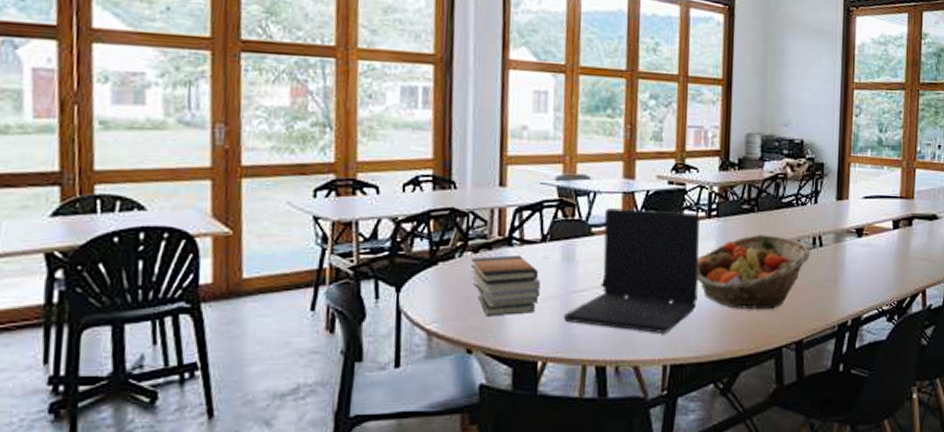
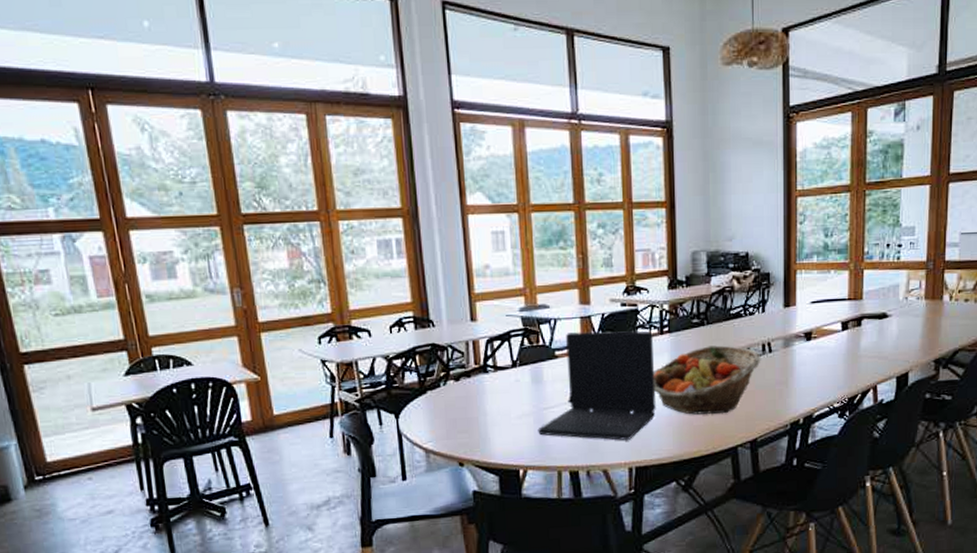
book stack: present [471,255,540,317] -> none [454,380,515,435]

